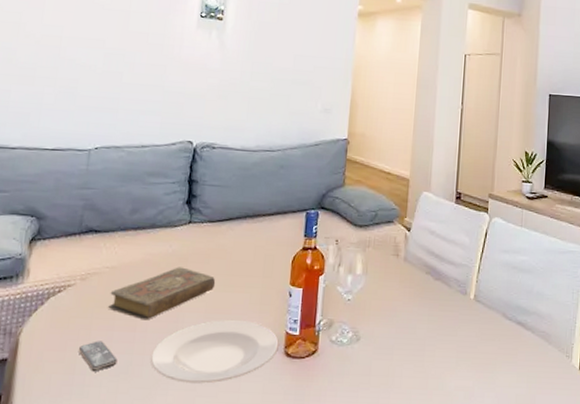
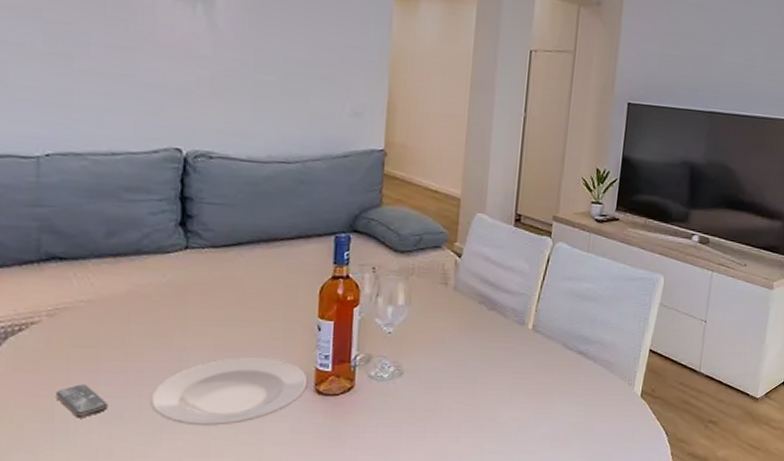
book: present [107,267,216,321] -> none [87,299,226,360]

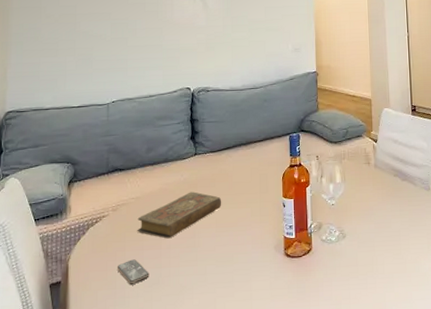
book: none [87,299,226,360] -> present [136,192,222,239]
plate: present [149,356,308,426] -> none [175,230,279,287]

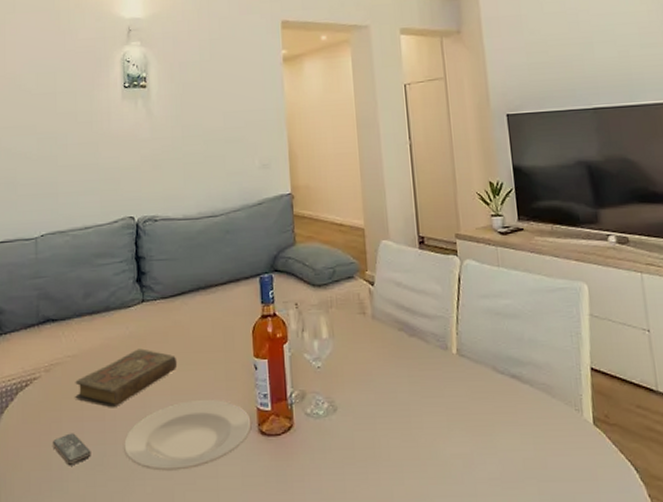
plate: none [175,230,279,287] -> present [123,399,252,471]

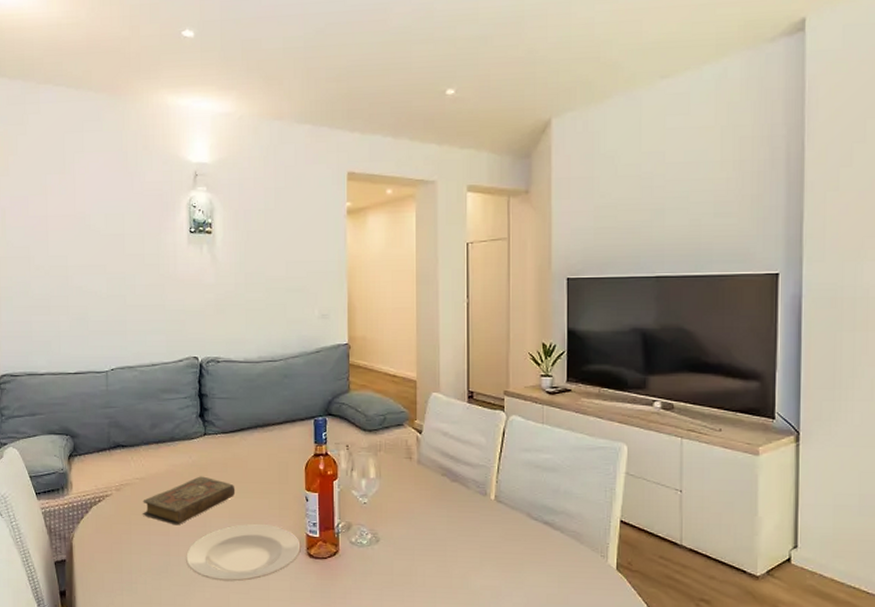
mobile phone: present [52,433,91,466] -> none [122,544,157,571]

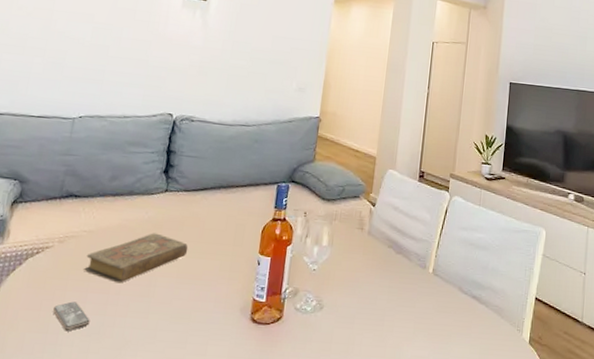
mobile phone: none [122,544,157,571] -> present [52,301,90,332]
plate: present [185,523,301,582] -> none [121,285,246,346]

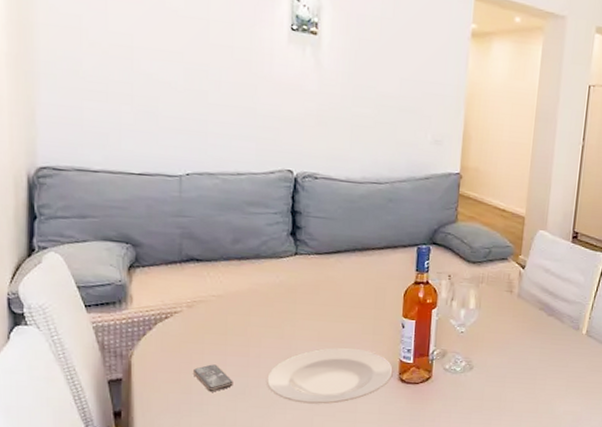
book: present [83,233,188,283] -> none [217,297,327,347]
plate: none [121,285,246,346] -> present [266,347,393,405]

